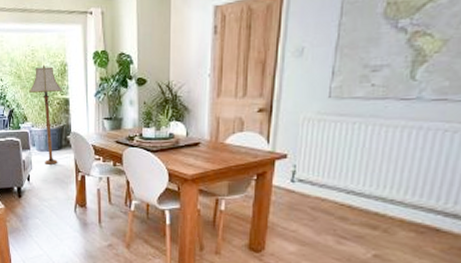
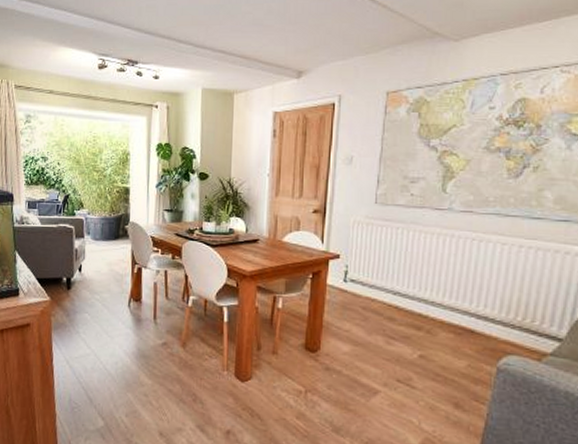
floor lamp: present [29,64,63,165] -> none [88,151,124,255]

